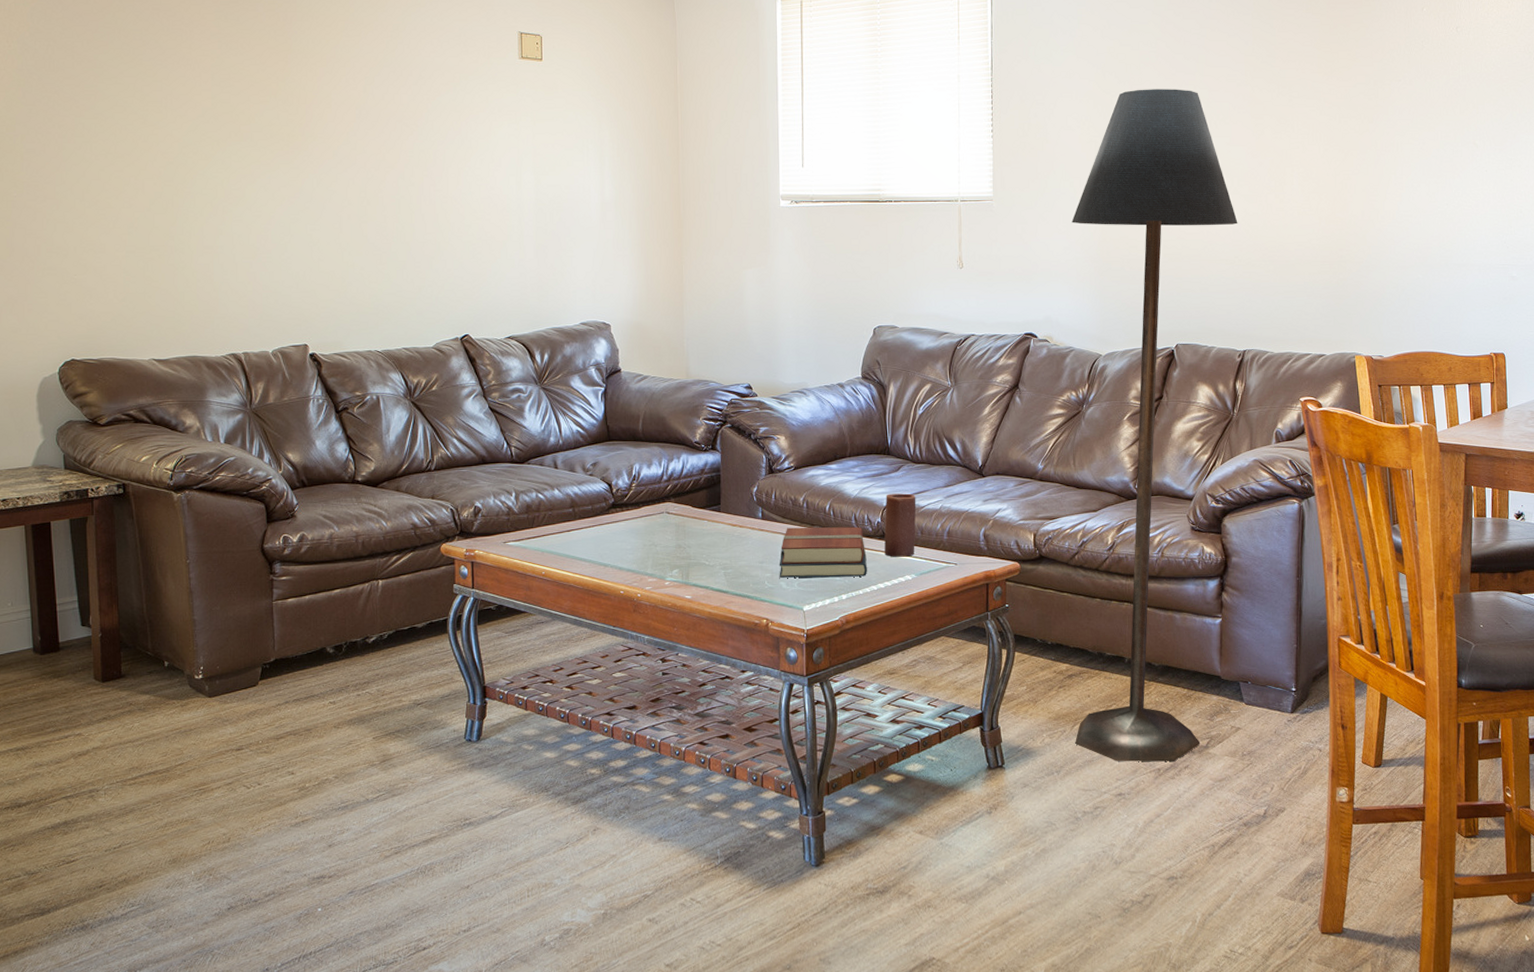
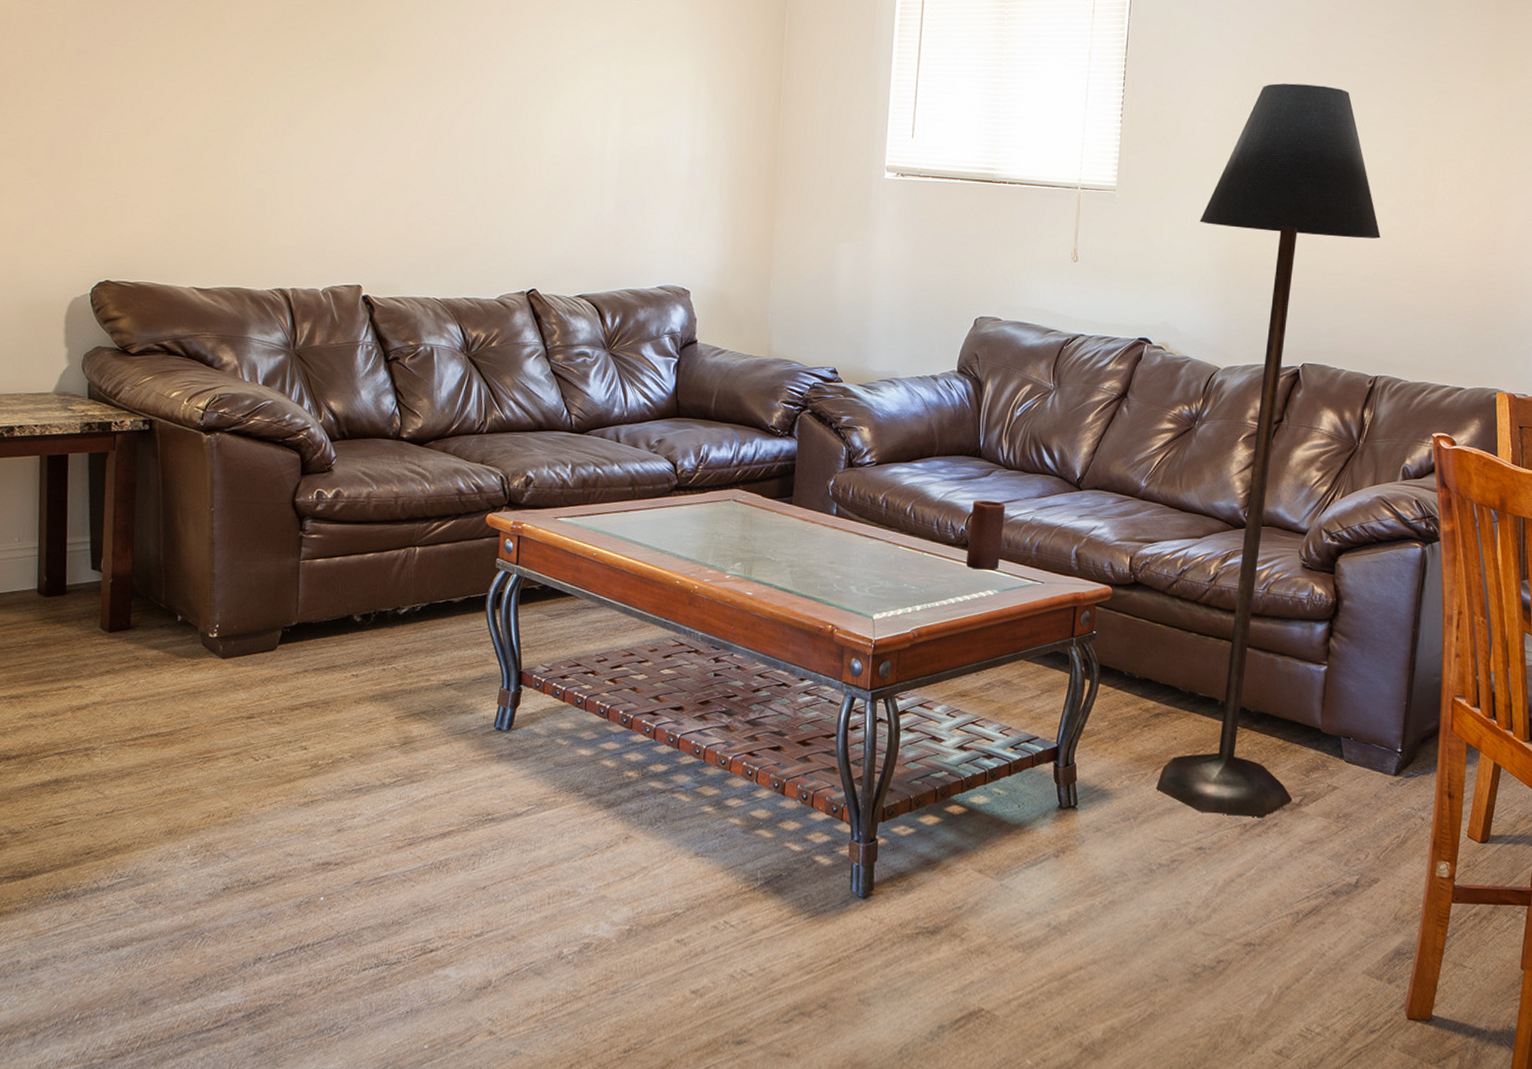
books: present [779,526,867,578] -> none [849,527,947,588]

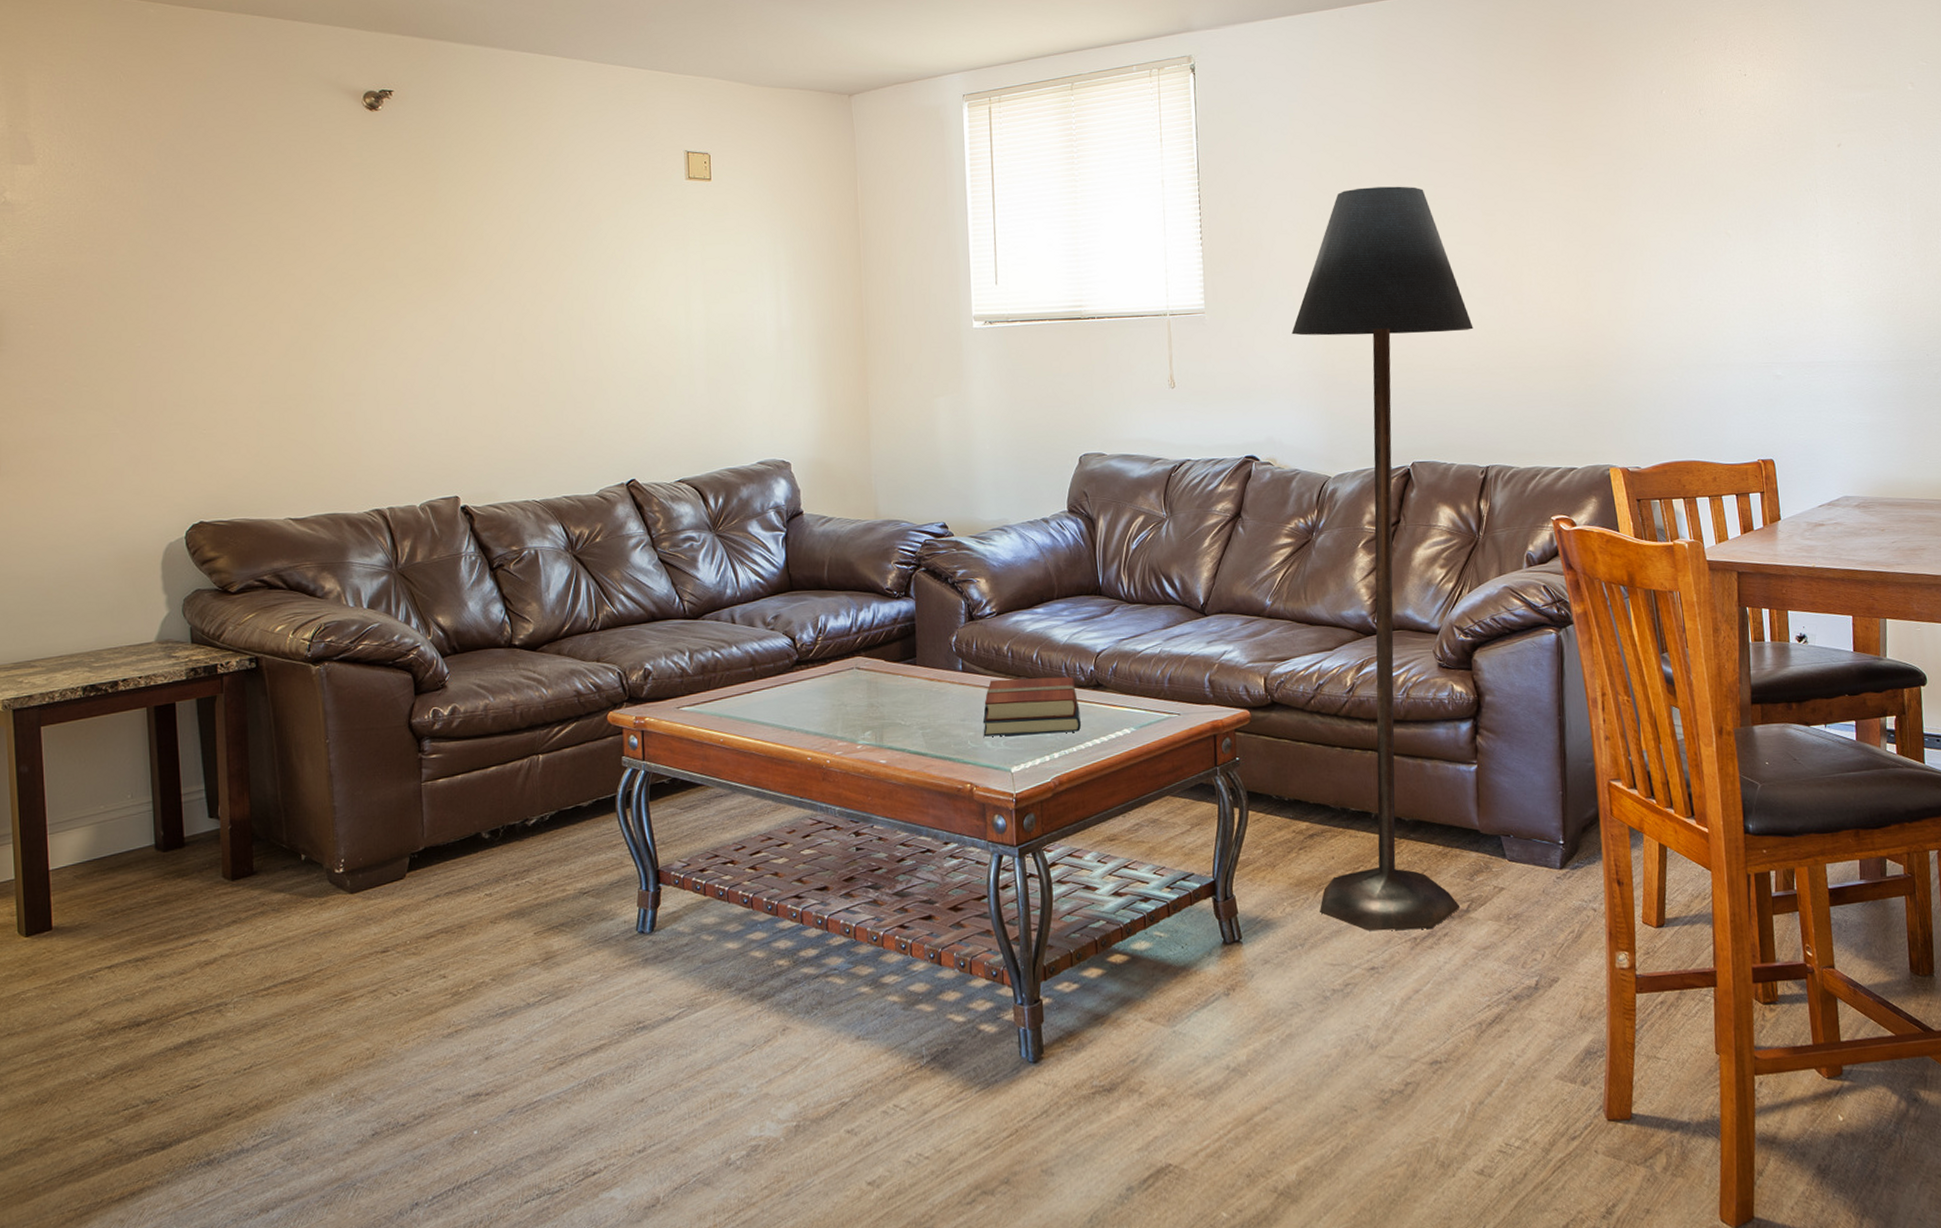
books: none [849,527,947,588] -> present [982,676,1081,737]
candle: present [966,500,1006,570] -> none [1098,637,1134,709]

